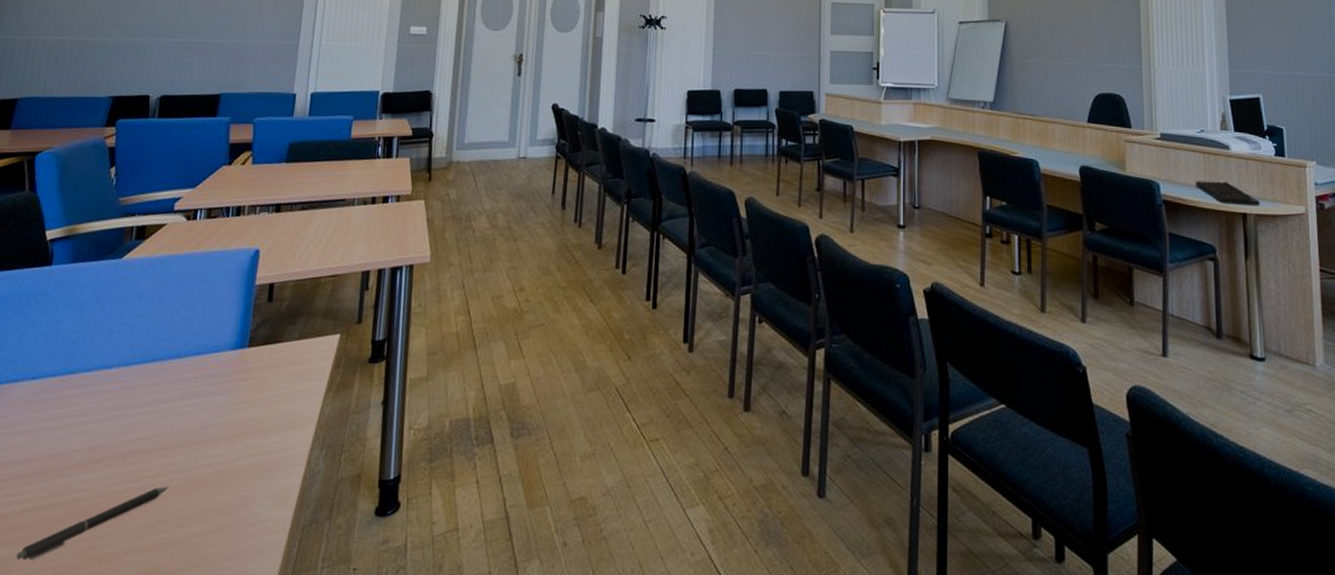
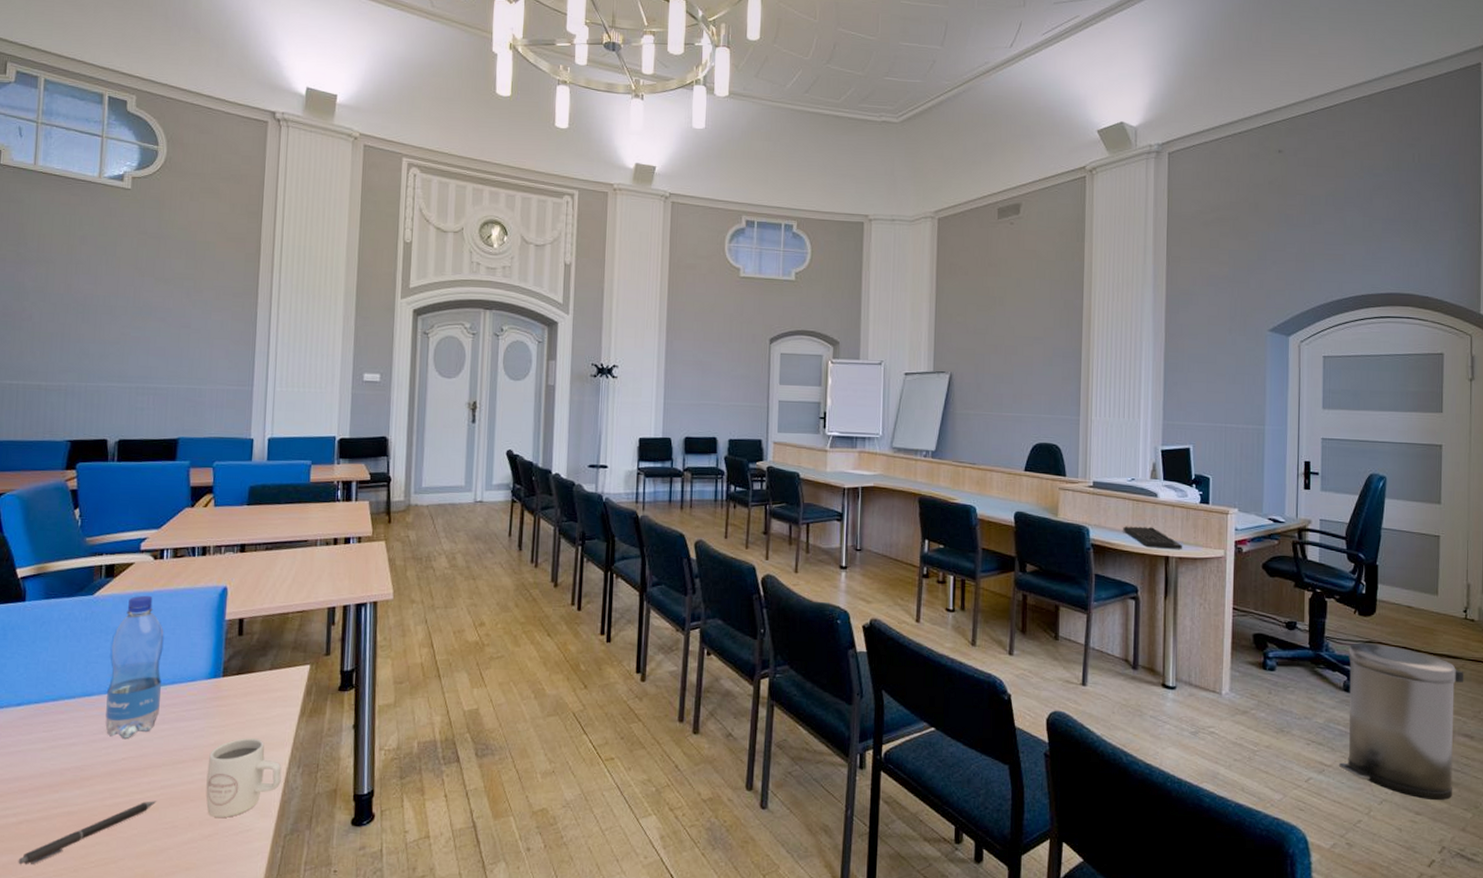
bottle: none [122,258,191,417] -> present [105,595,164,740]
mug: none [221,415,304,506] -> present [205,738,282,818]

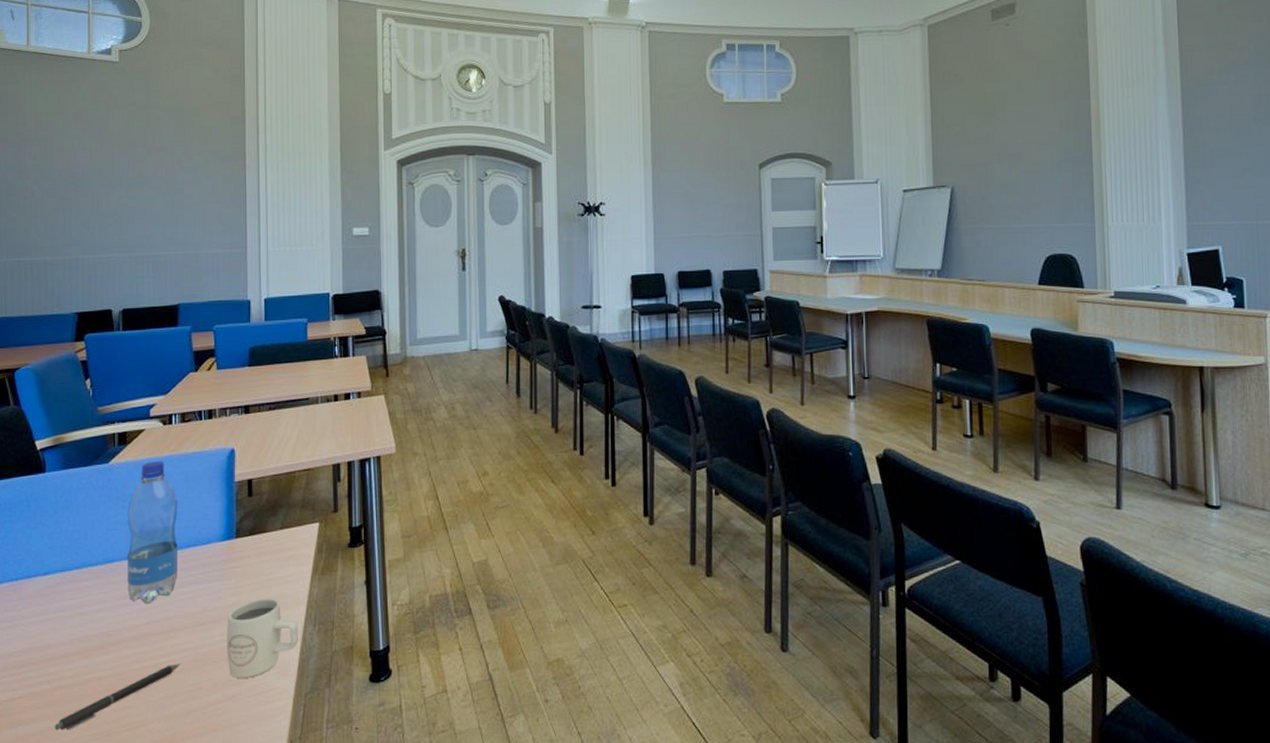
keyboard: present [1123,526,1182,550] -> none [1150,336,1217,360]

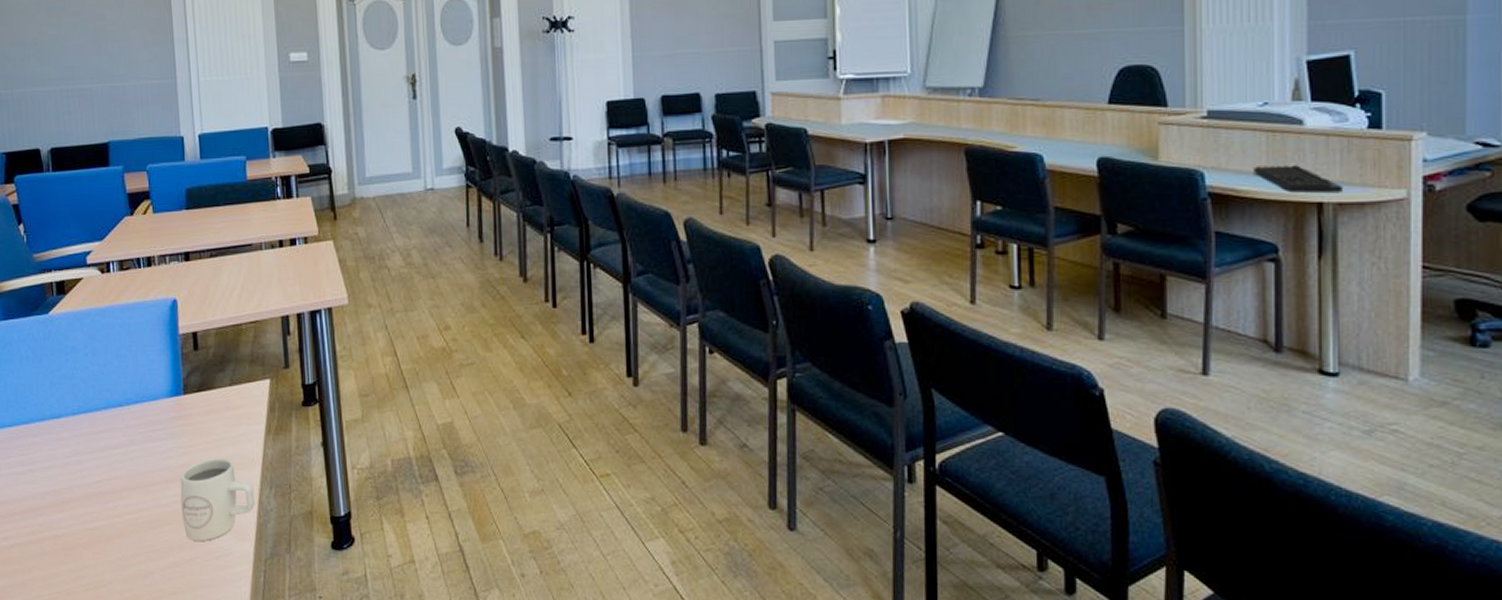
pen: present [54,663,181,731] -> none [14,524,136,589]
bottle: present [127,461,178,604] -> none [71,311,127,462]
keyboard: none [1150,336,1217,360] -> present [1253,165,1342,194]

